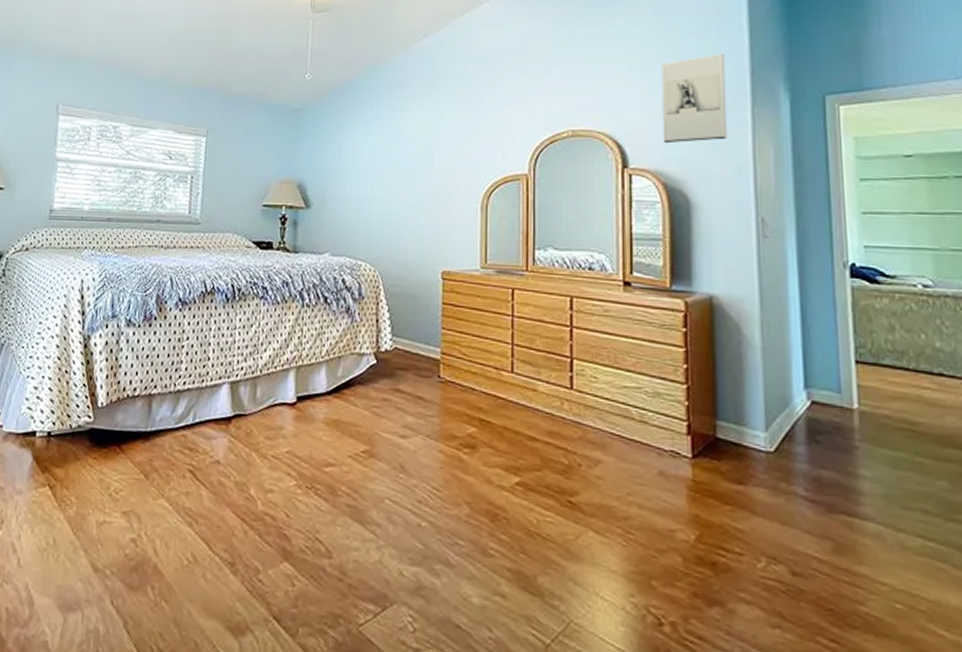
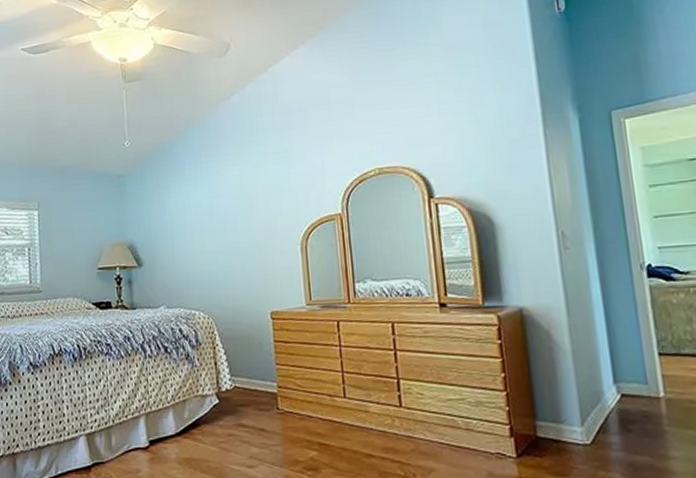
wall sculpture: present [661,53,727,144] -> none [456,81,523,172]

